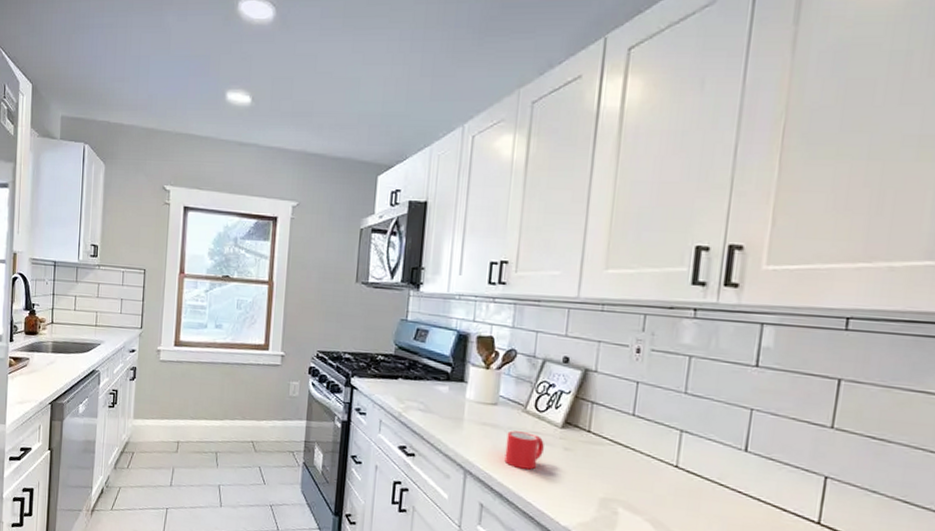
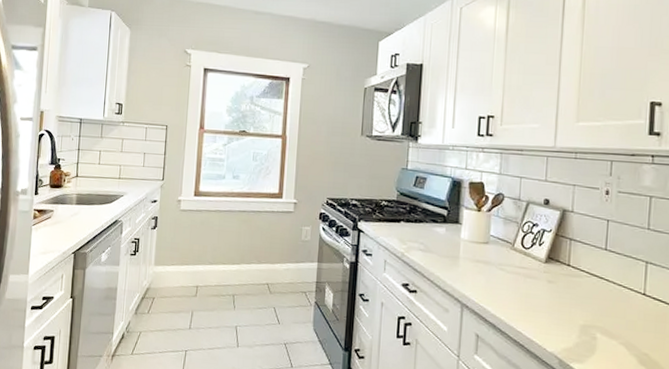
mug: present [504,430,544,470] -> none [496,266,531,302]

